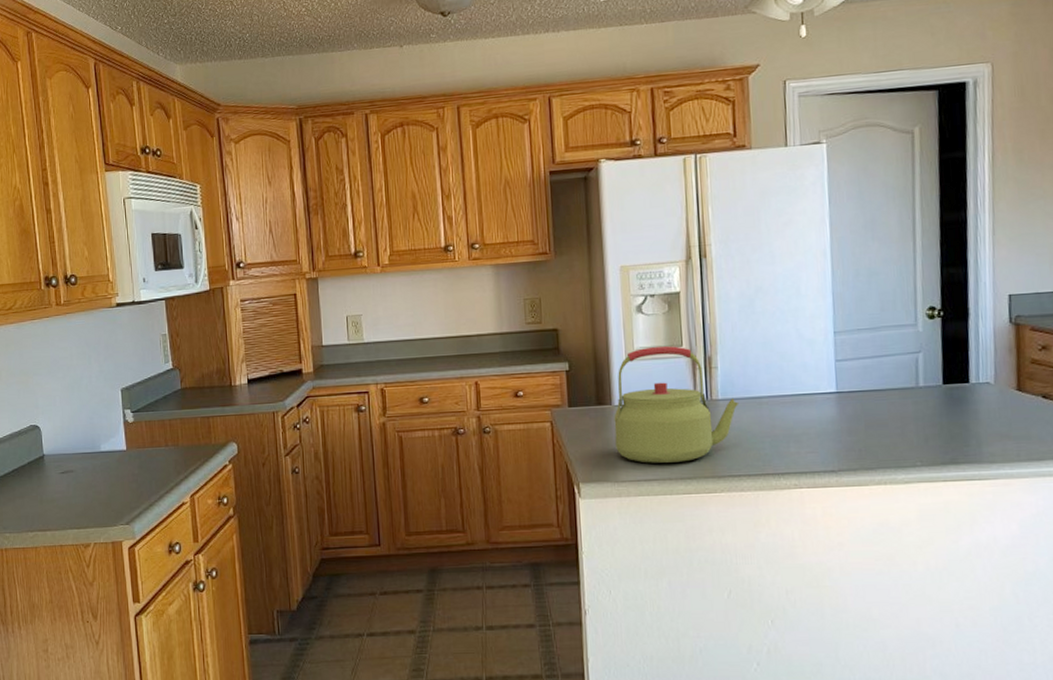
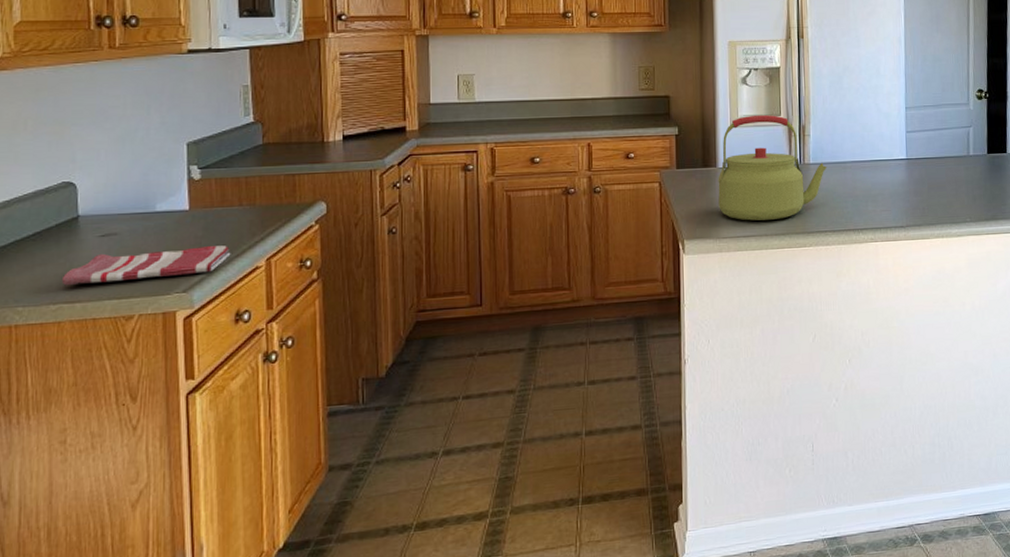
dish towel: none [35,483,162,516] -> present [61,245,231,286]

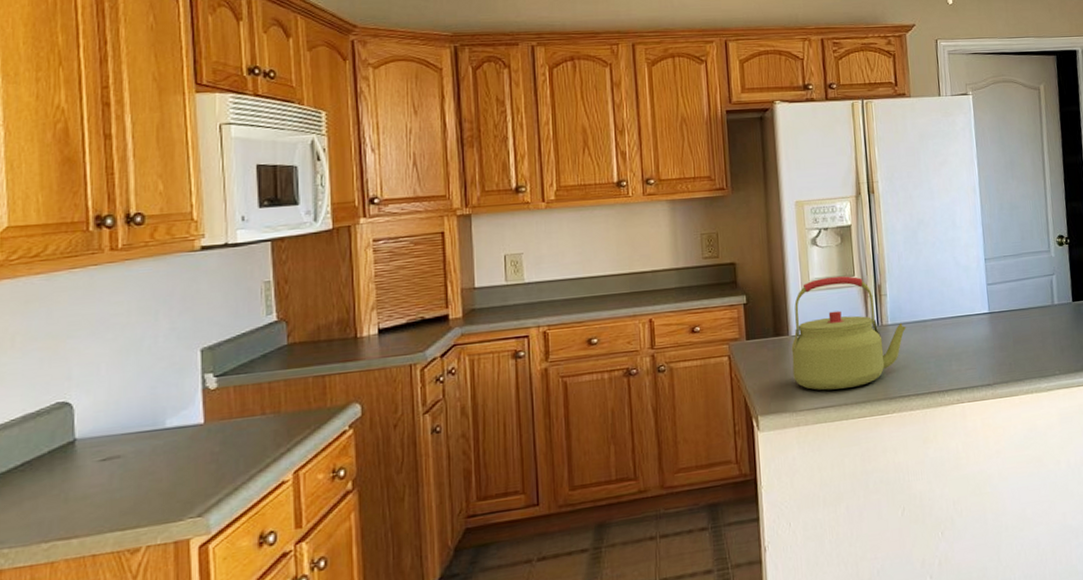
dish towel: present [61,245,231,286] -> none [55,460,253,521]

